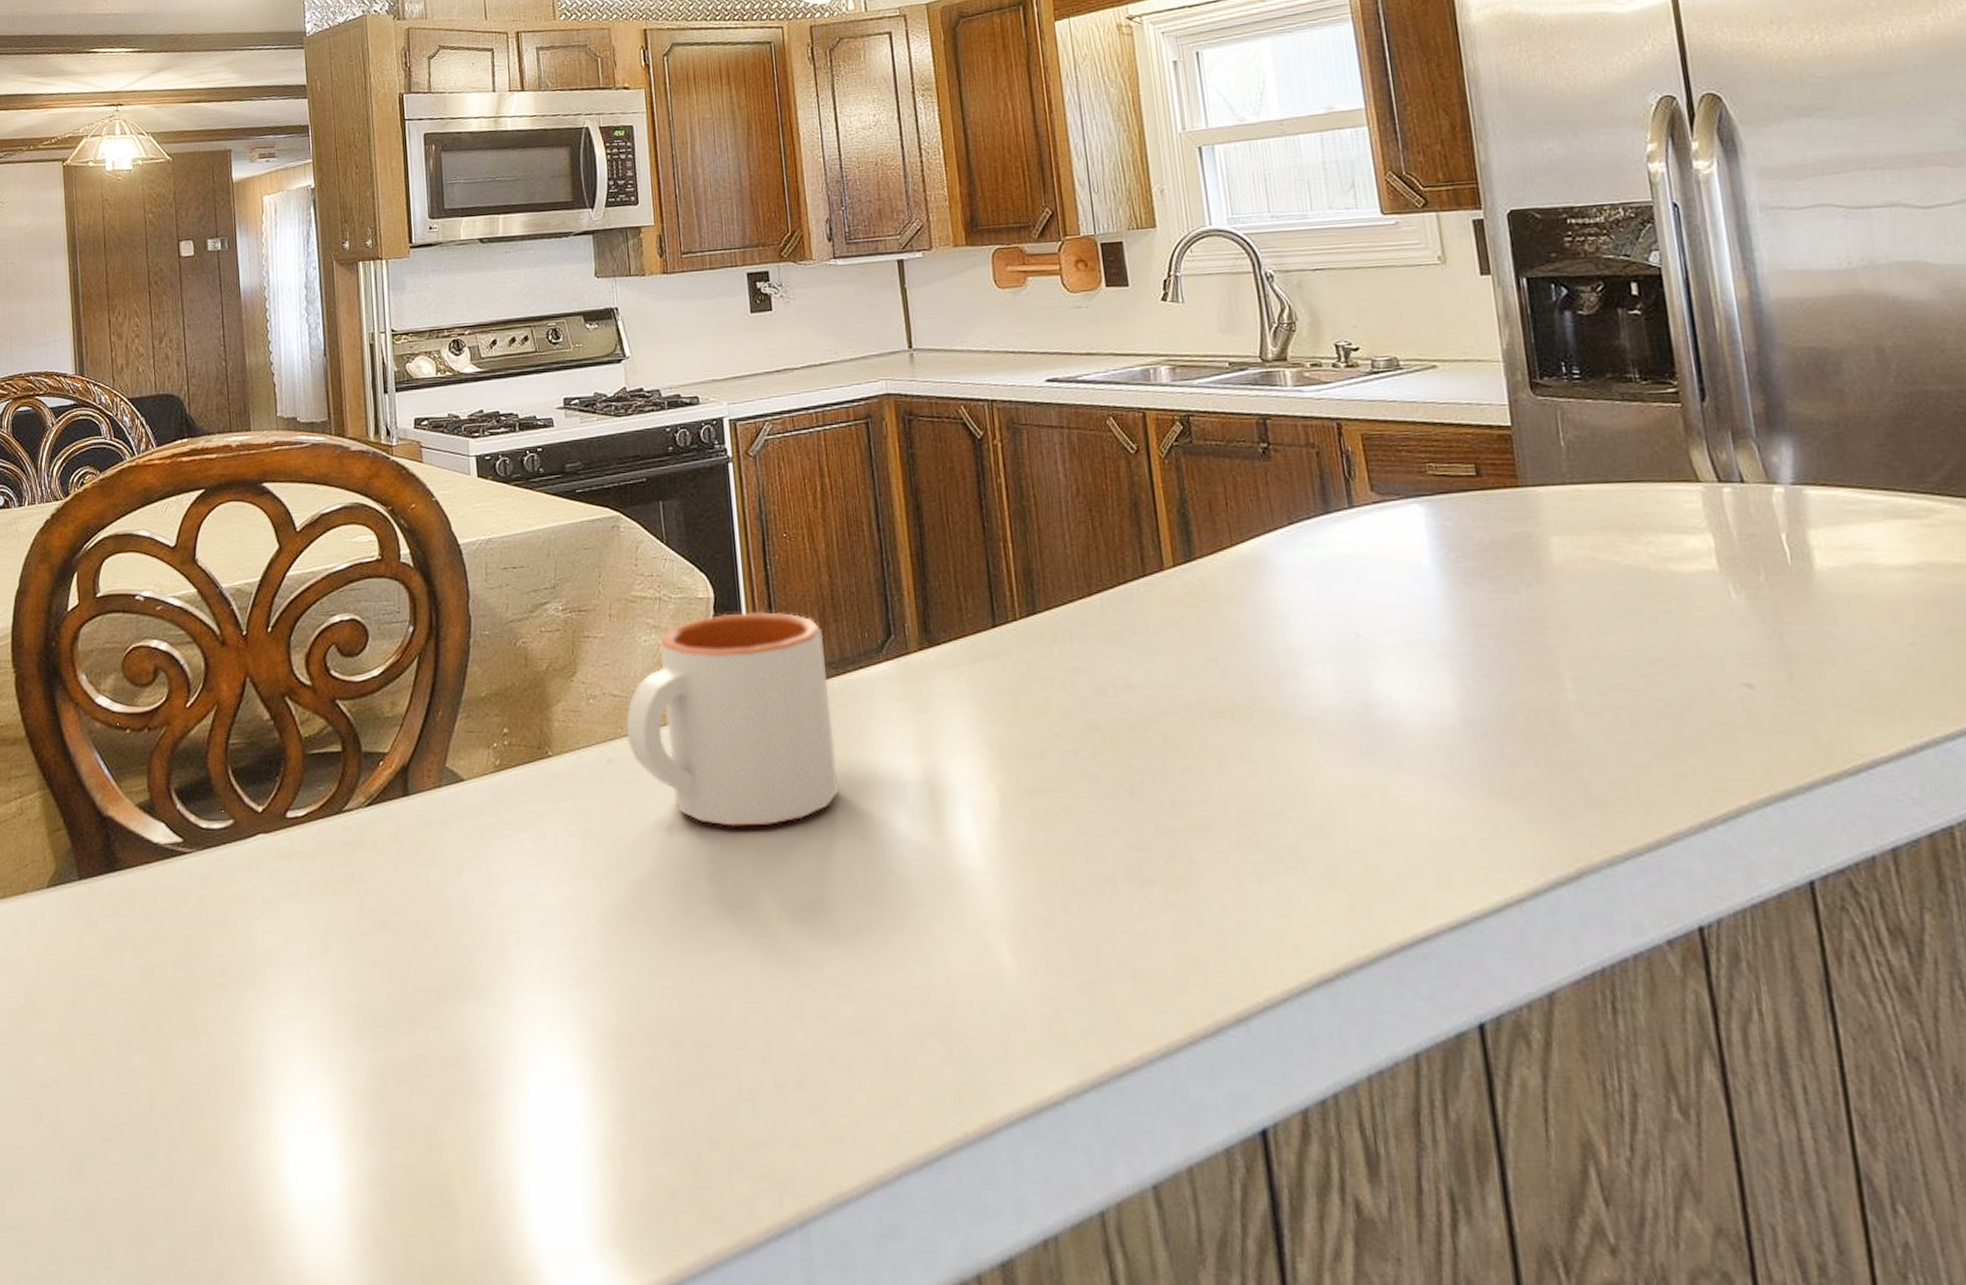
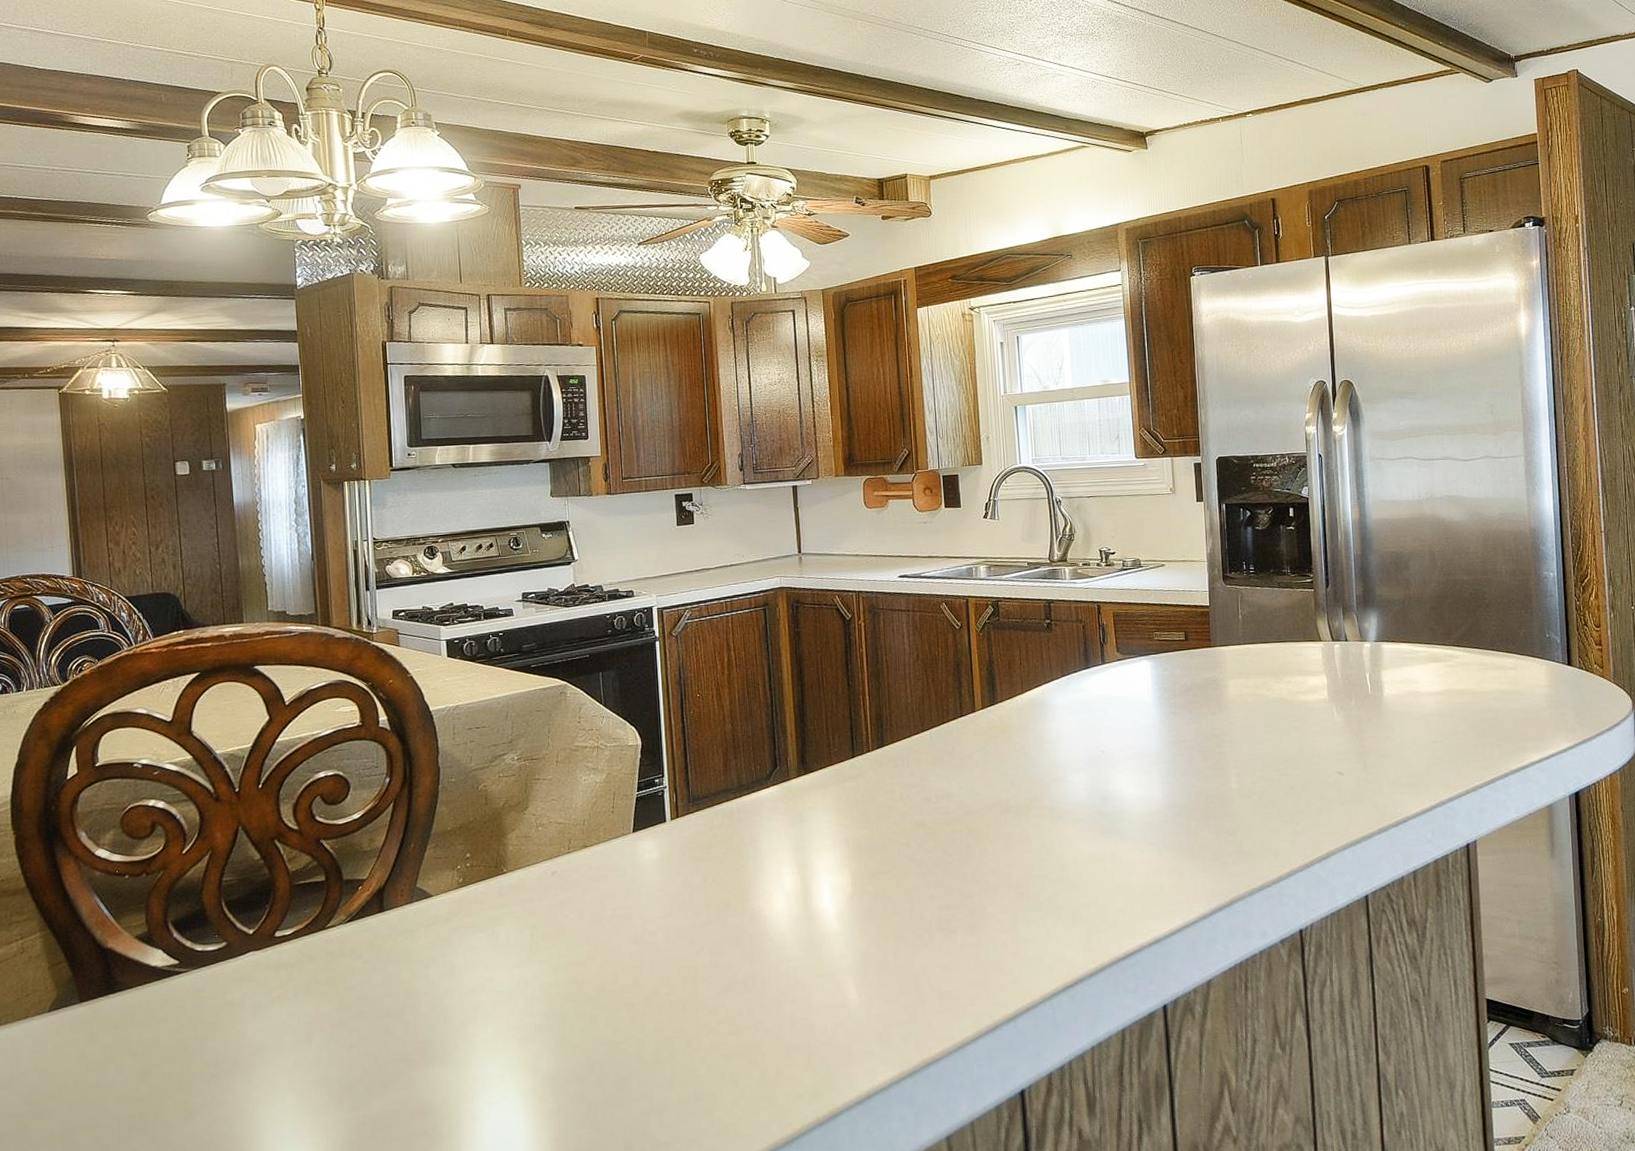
mug: present [625,612,839,827] -> none [567,753,734,916]

